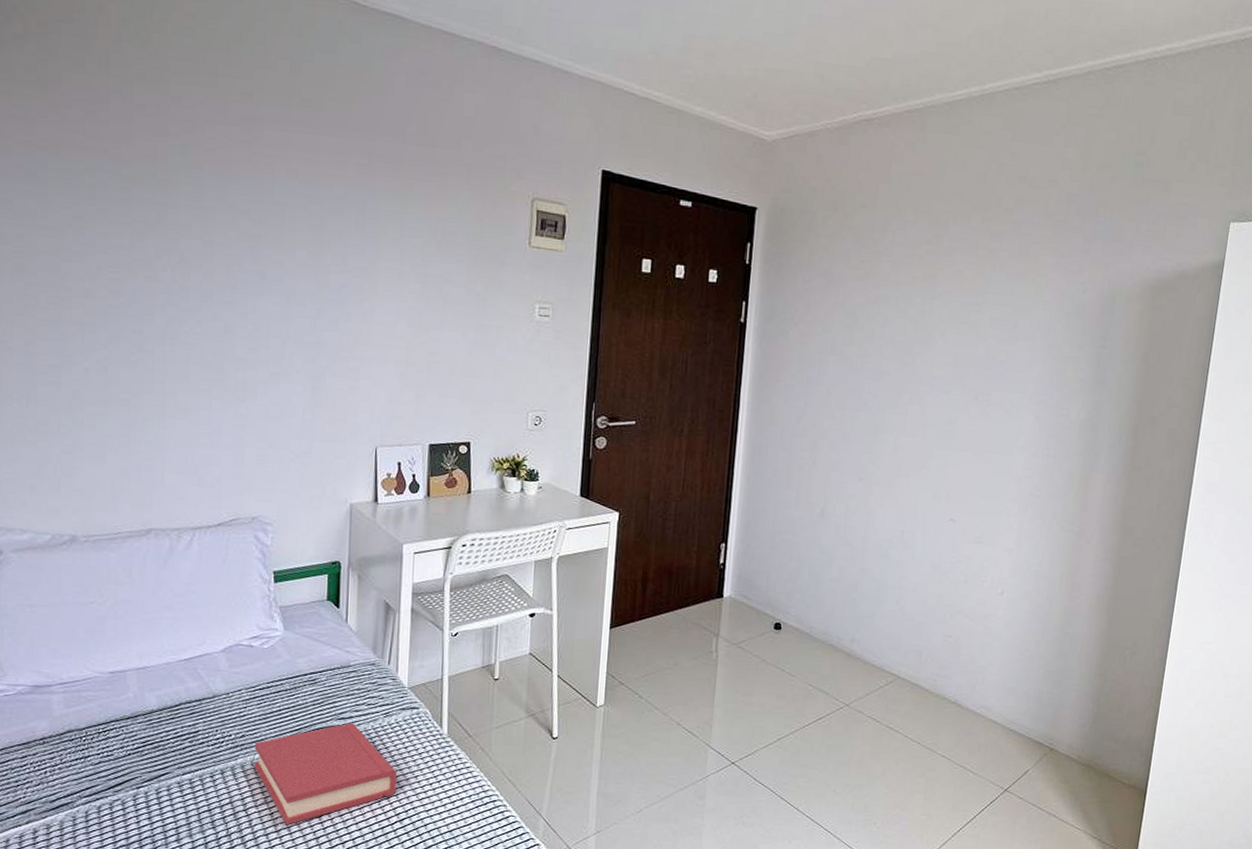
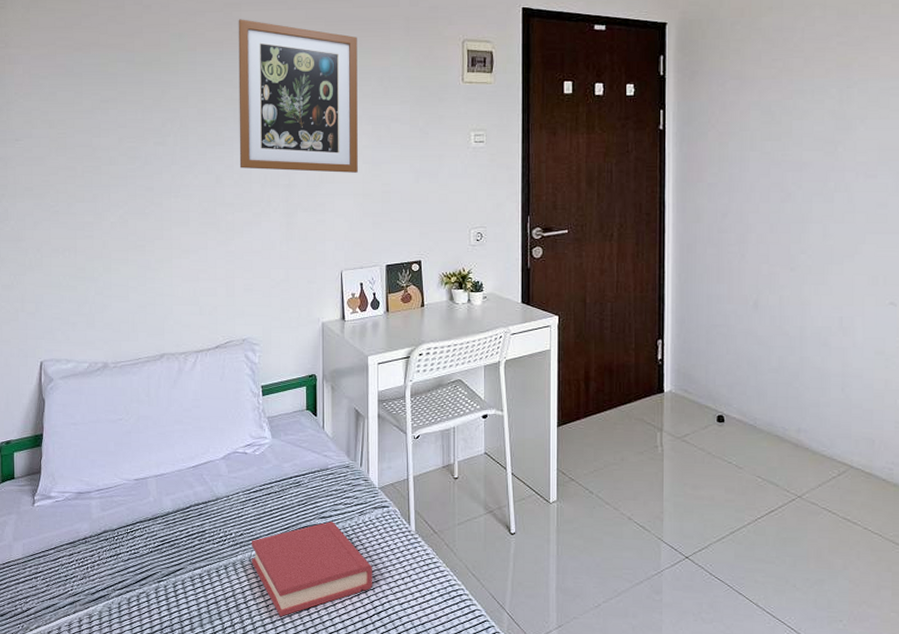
wall art: none [255,138,408,337] -> present [238,19,358,173]

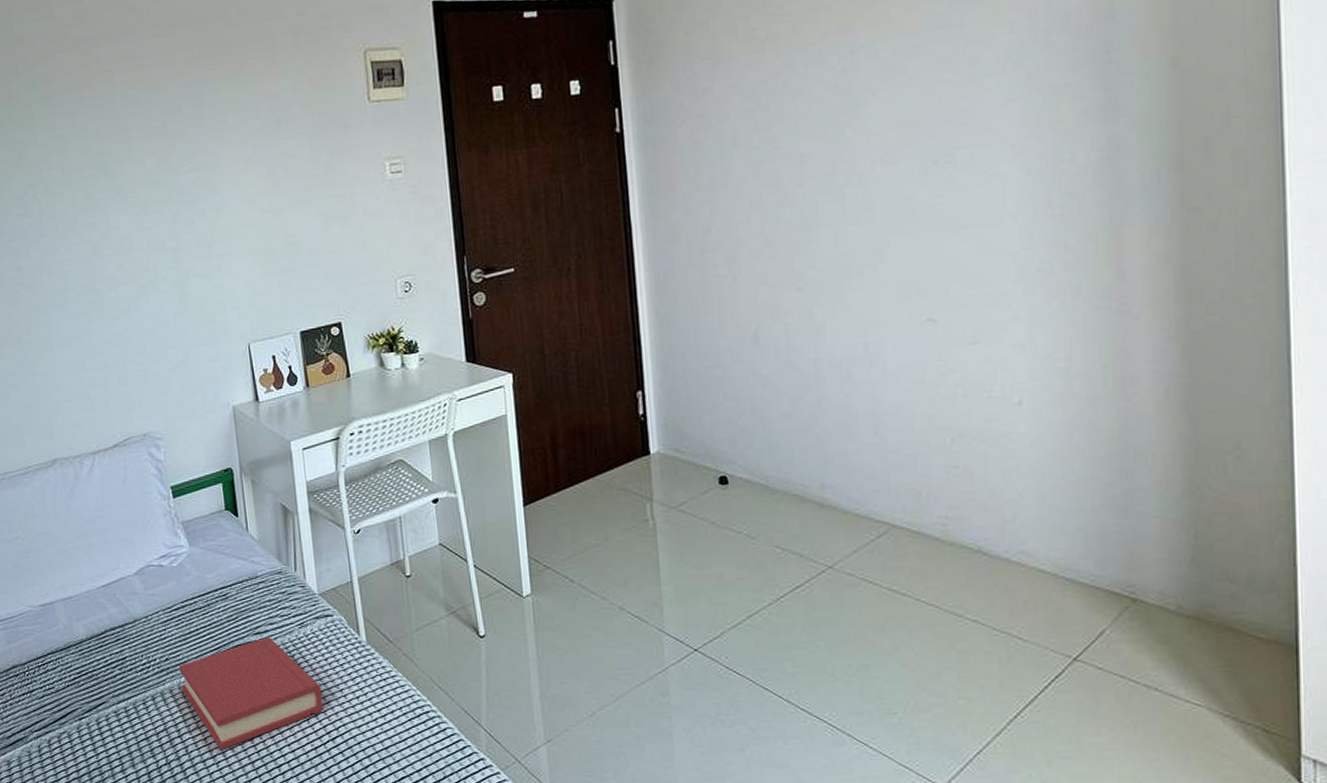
wall art: present [238,19,358,173] -> none [96,55,256,234]

